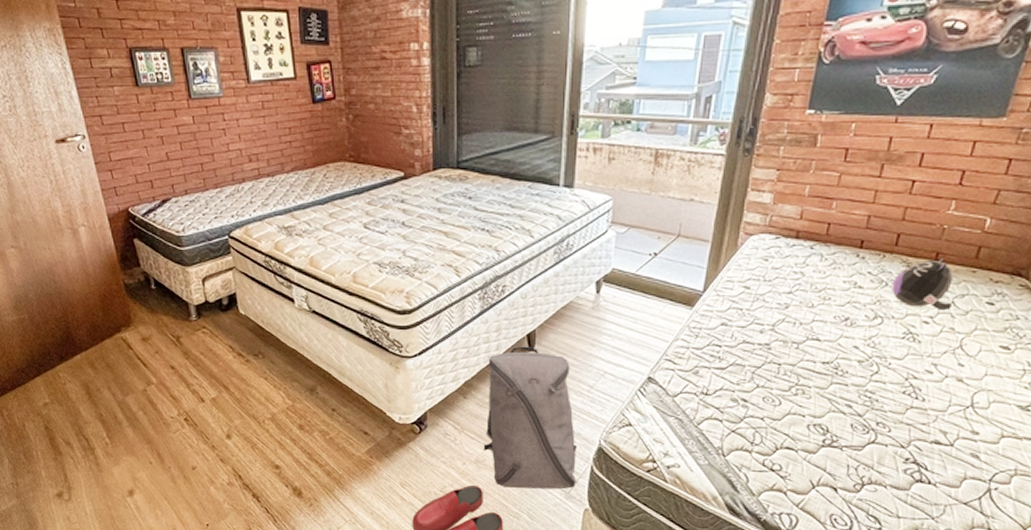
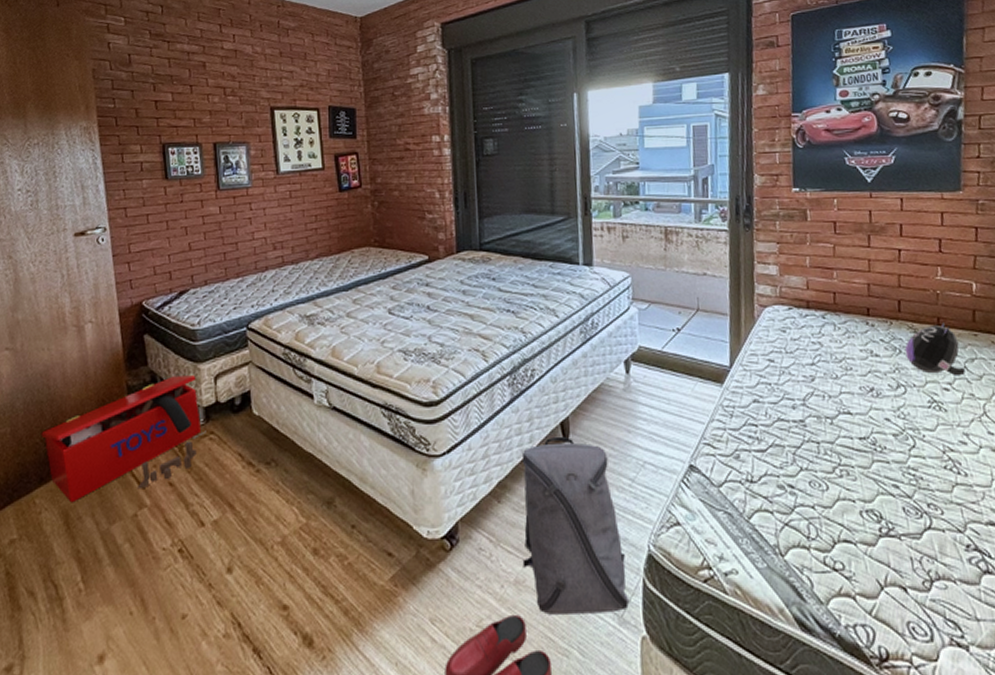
toy: none [55,277,199,378] -> present [41,375,206,503]

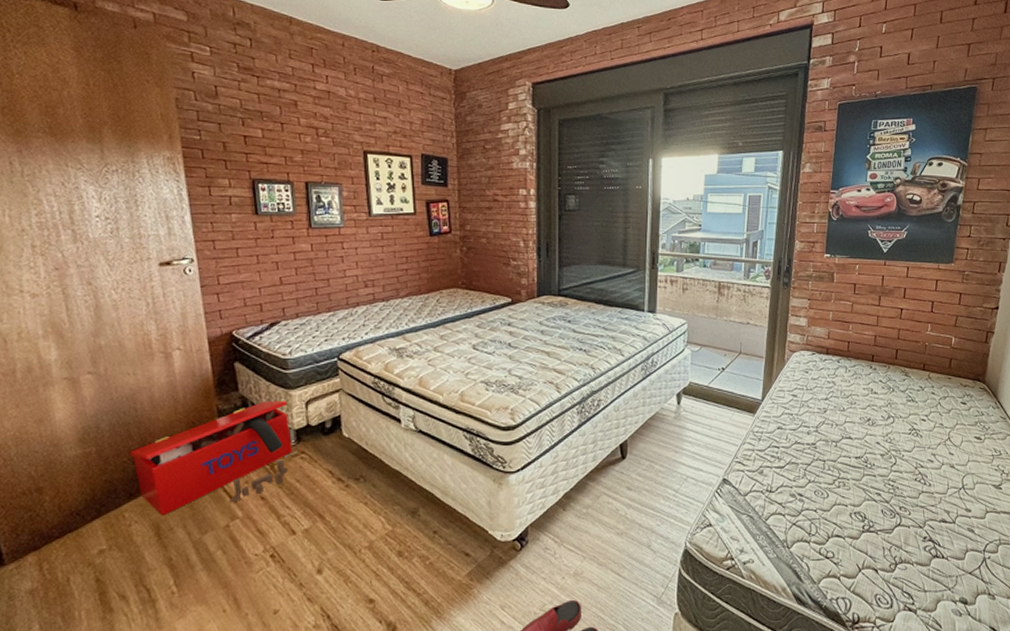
backpack: present [522,436,630,615] -> none [581,455,667,599]
plush toy: present [904,322,965,377] -> none [897,368,939,410]

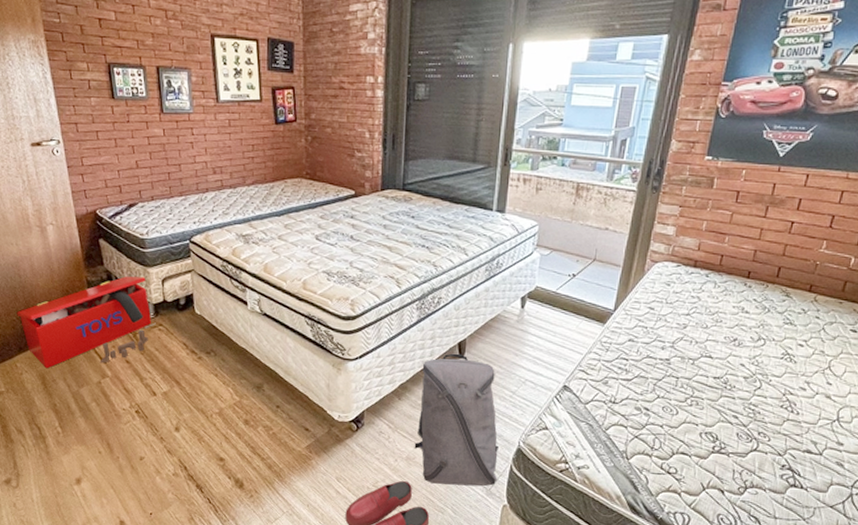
backpack: none [581,455,667,599] -> present [414,353,498,487]

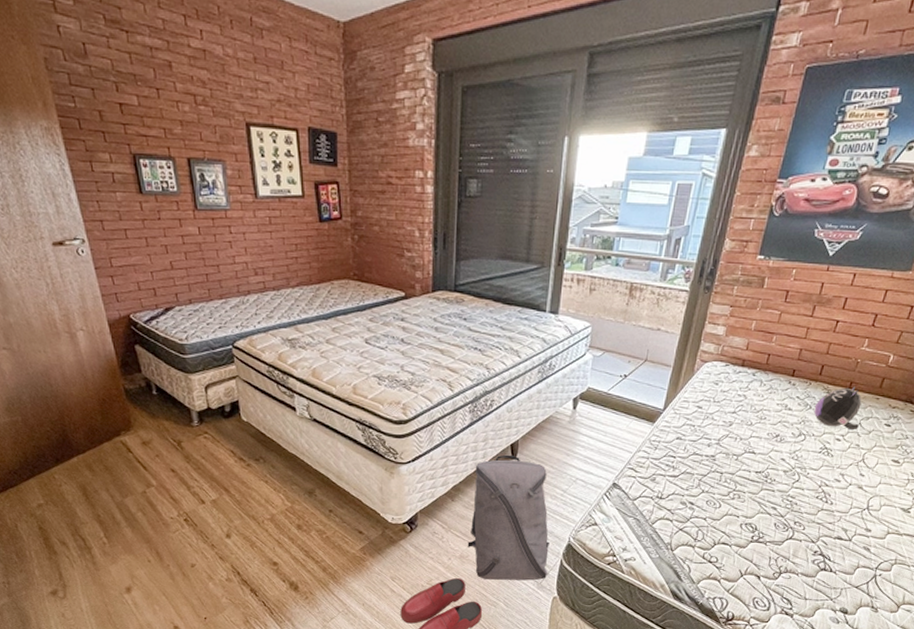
toy: present [17,276,156,369] -> none [50,383,201,480]
plush toy: none [772,289,824,336] -> present [813,386,862,430]

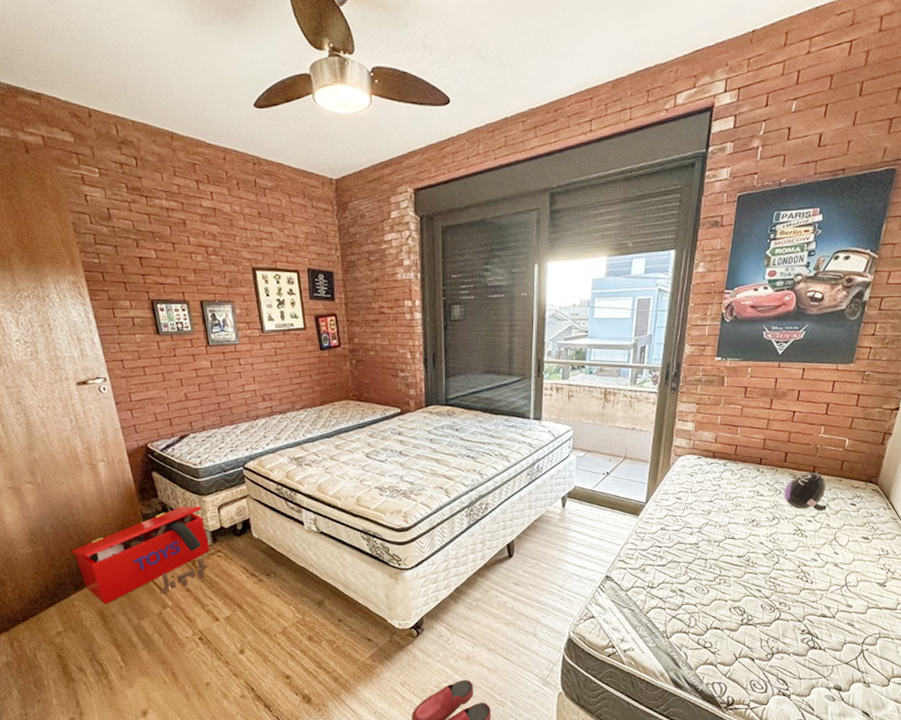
toy: none [50,383,201,480] -> present [71,506,214,605]
backpack: present [467,454,549,581] -> none [472,554,552,679]

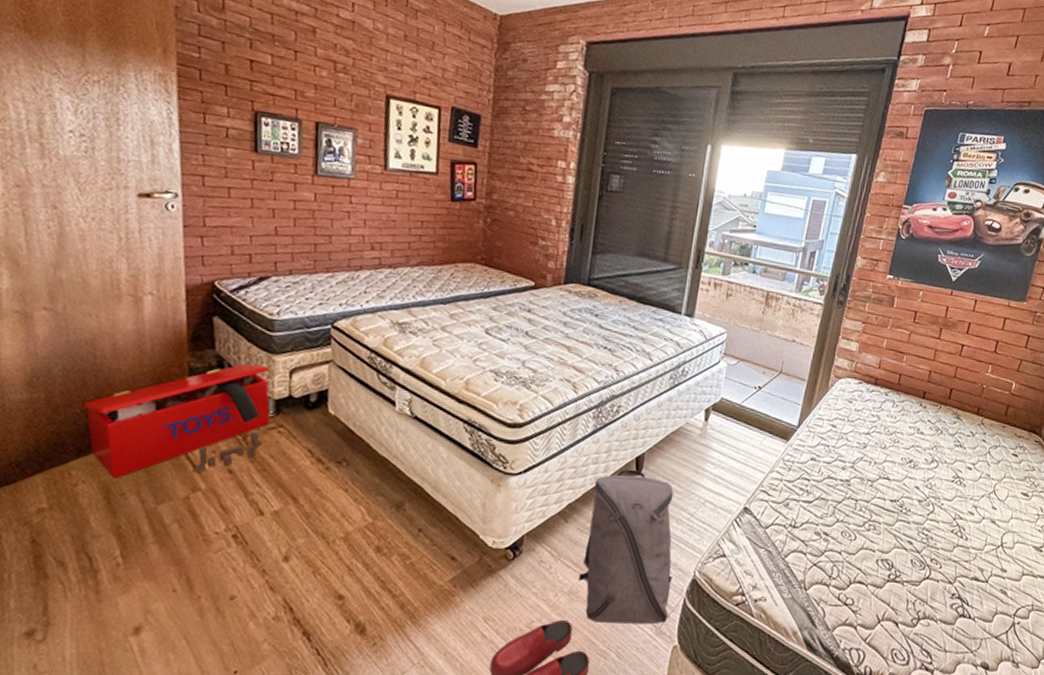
backpack: none [472,554,552,679] -> present [578,469,674,625]
plush toy: present [784,470,827,512] -> none [945,413,990,459]

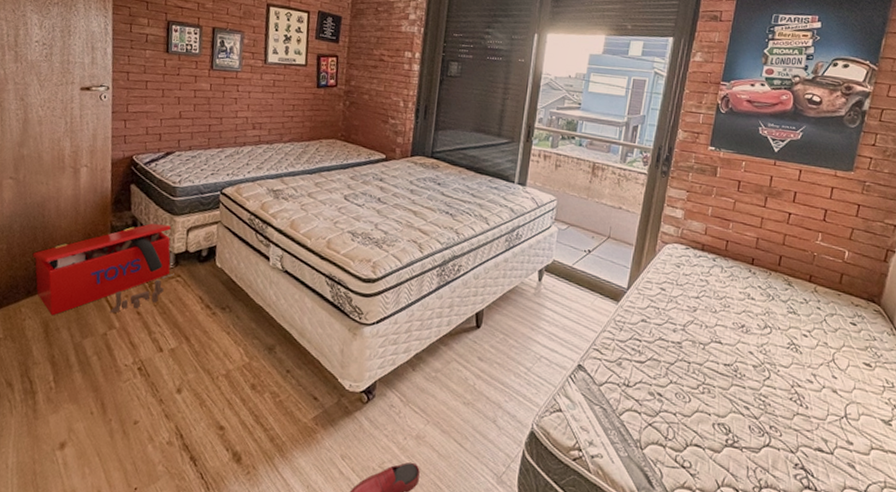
backpack: present [578,469,674,625] -> none [425,323,511,474]

